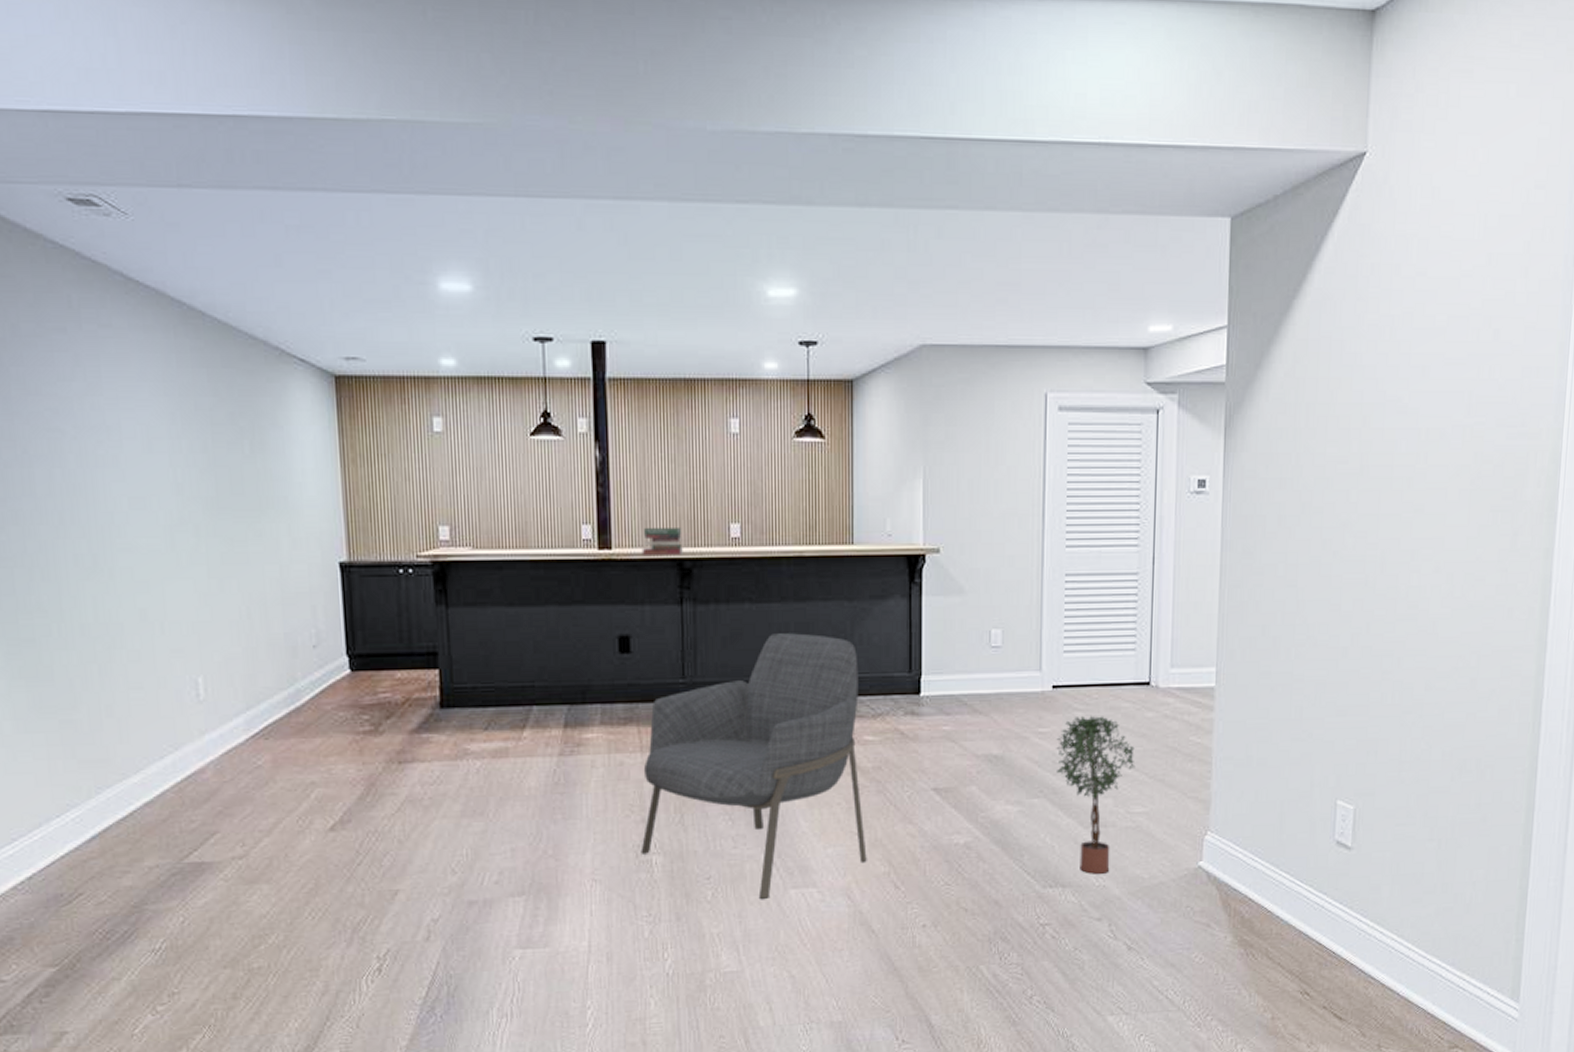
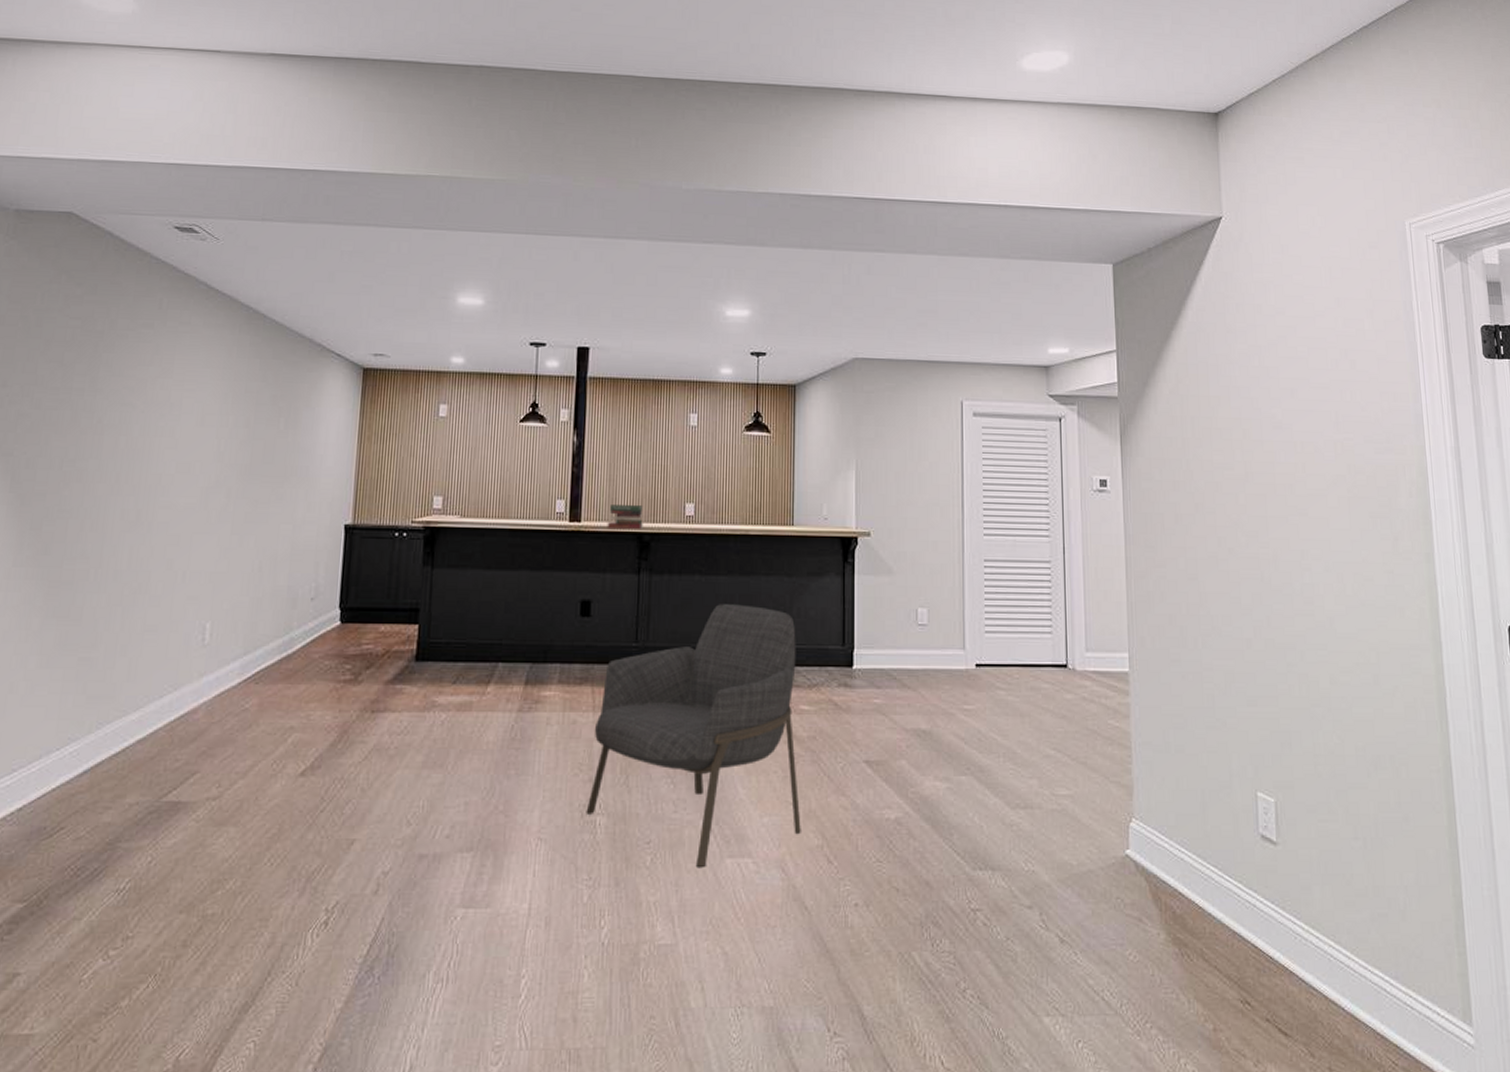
potted tree: present [1056,715,1135,875] -> none [981,694,1058,859]

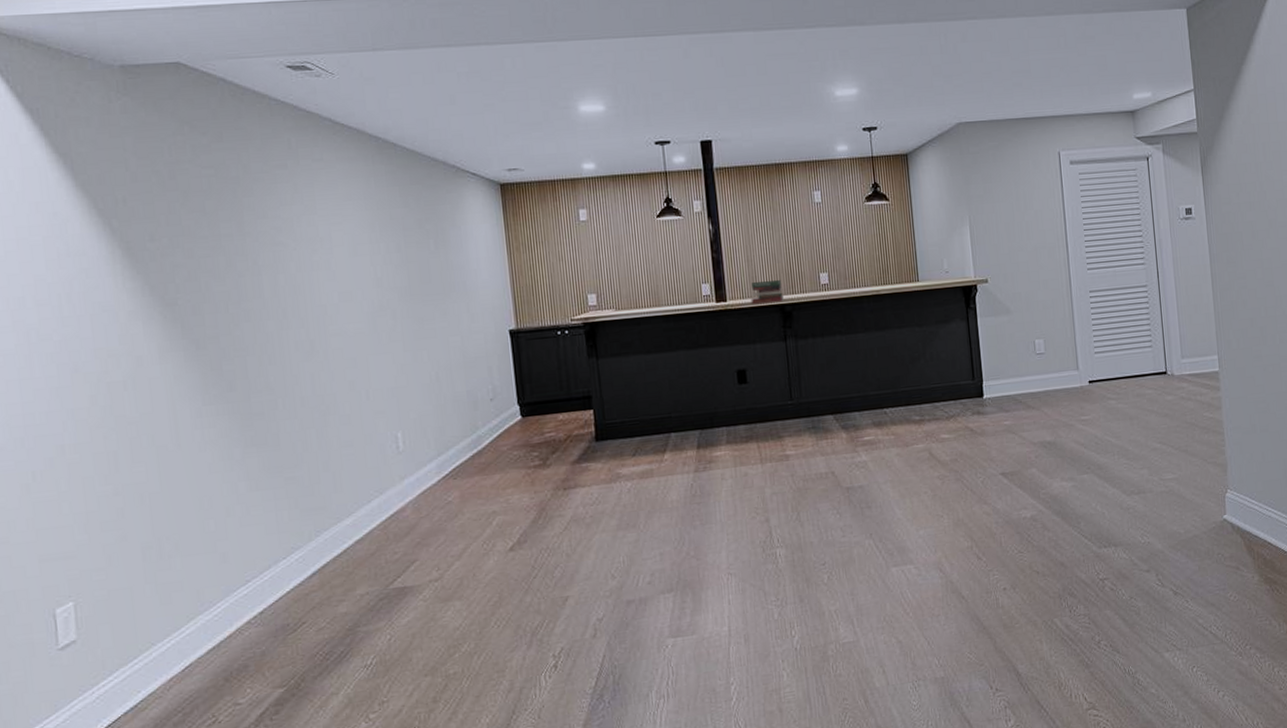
armchair: present [586,604,801,868] -> none [764,356,953,579]

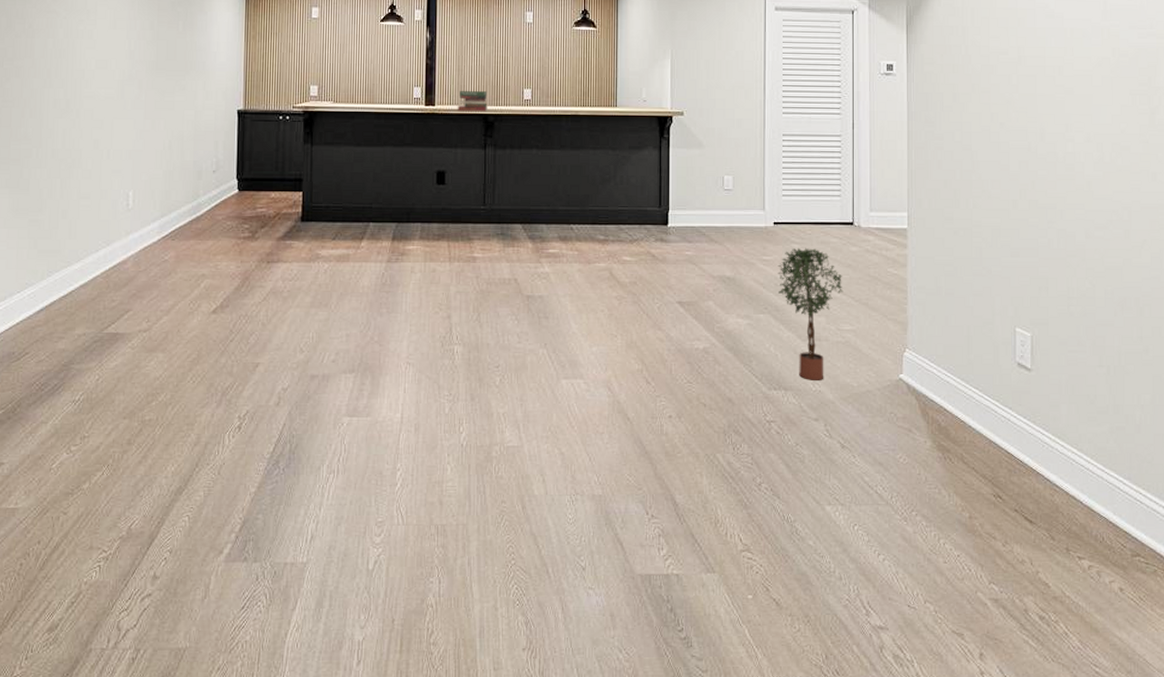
potted tree: none [1096,402,1163,534] -> present [777,247,843,382]

